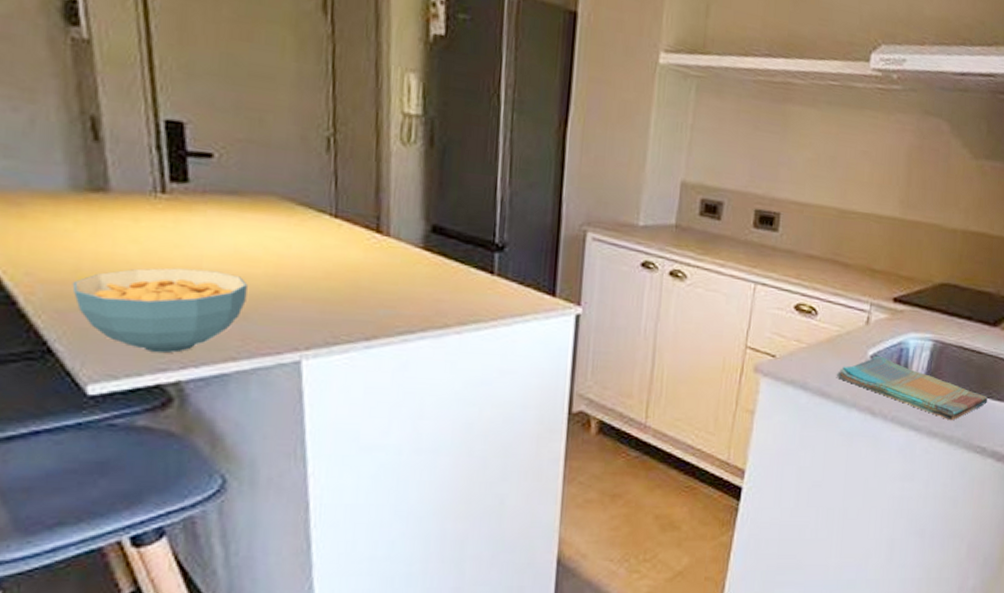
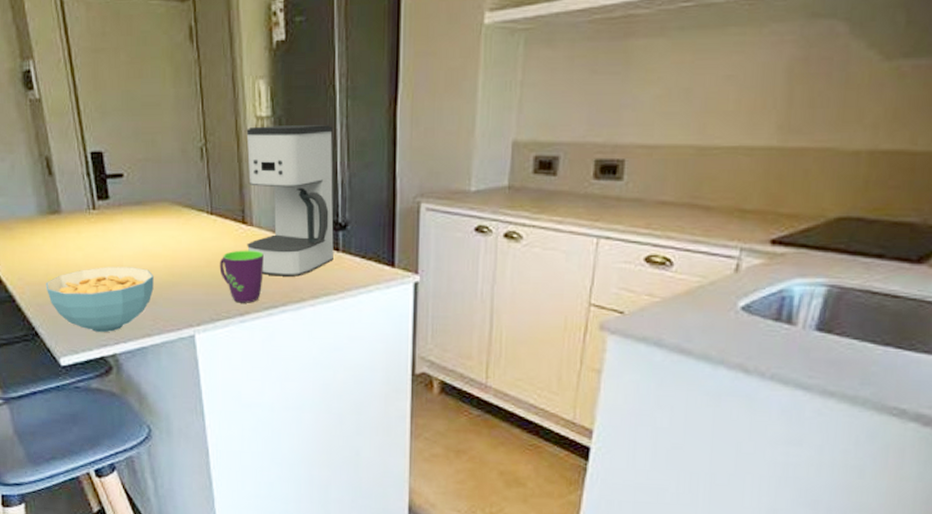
mug: none [341,262,401,326] -> present [219,250,264,303]
coffee maker: none [380,124,495,299] -> present [246,125,334,277]
dish towel: present [836,355,988,421] -> none [698,306,910,378]

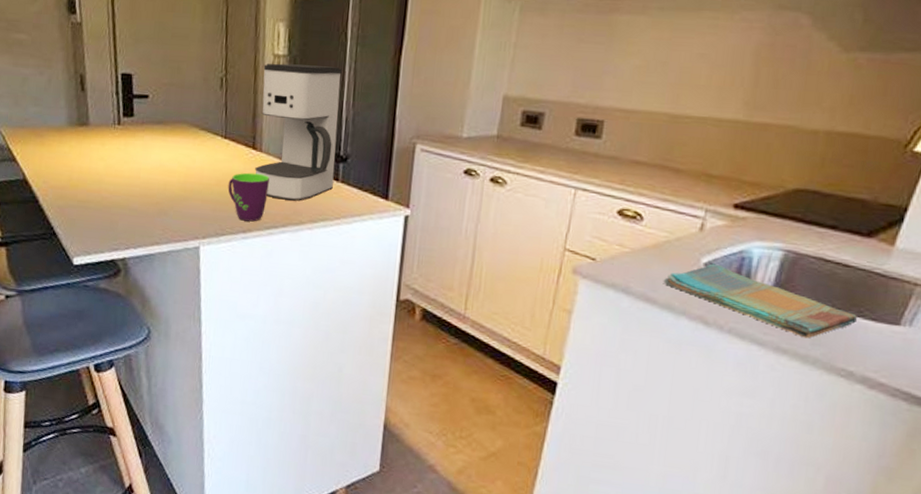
cereal bowl: present [45,267,154,333] -> none [67,177,167,238]
dish towel: none [698,306,910,378] -> present [663,263,858,339]

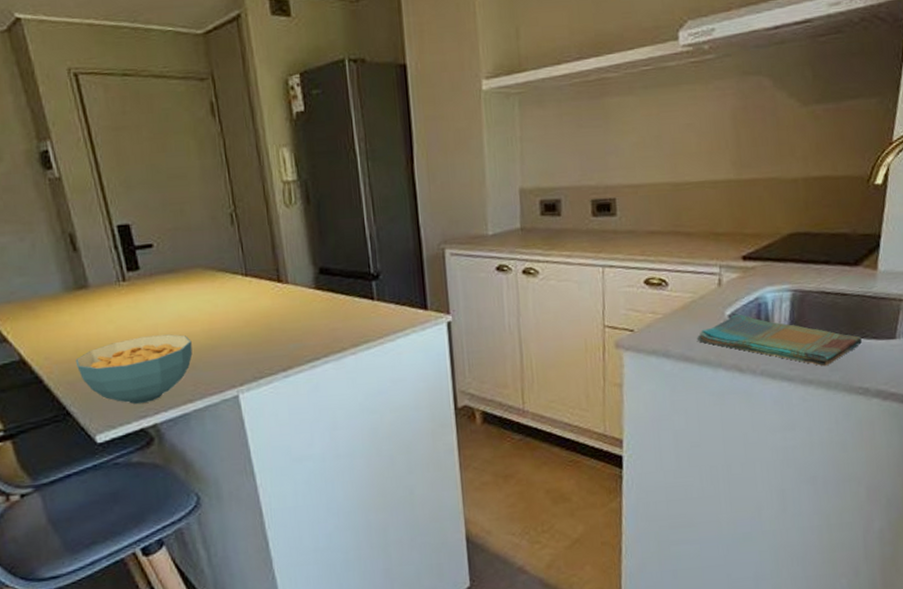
cereal bowl: none [67,177,167,238] -> present [75,334,193,405]
mug: present [228,172,269,222] -> none [258,306,303,359]
coffee maker: present [255,63,342,201] -> none [274,185,370,330]

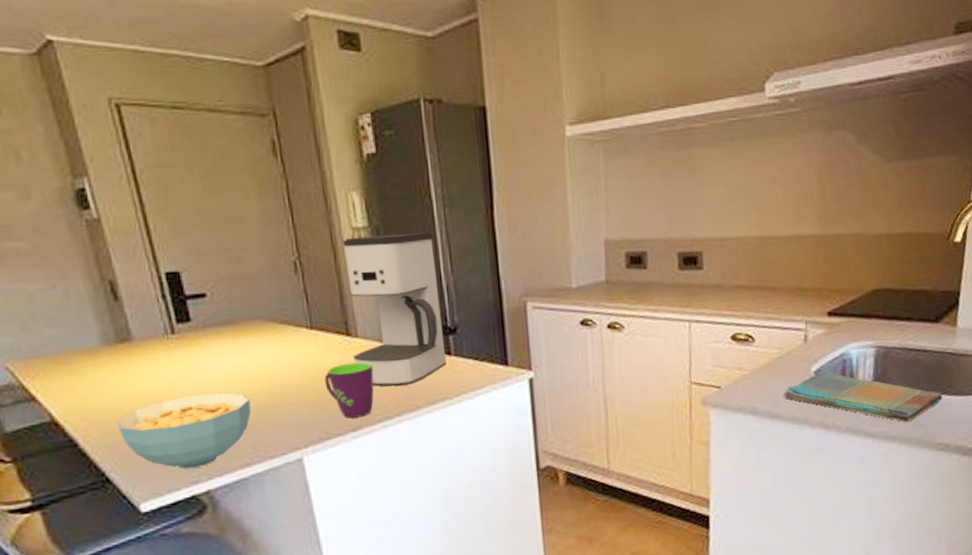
mug: none [258,306,303,359] -> present [324,362,374,418]
coffee maker: none [274,185,370,330] -> present [342,233,446,387]

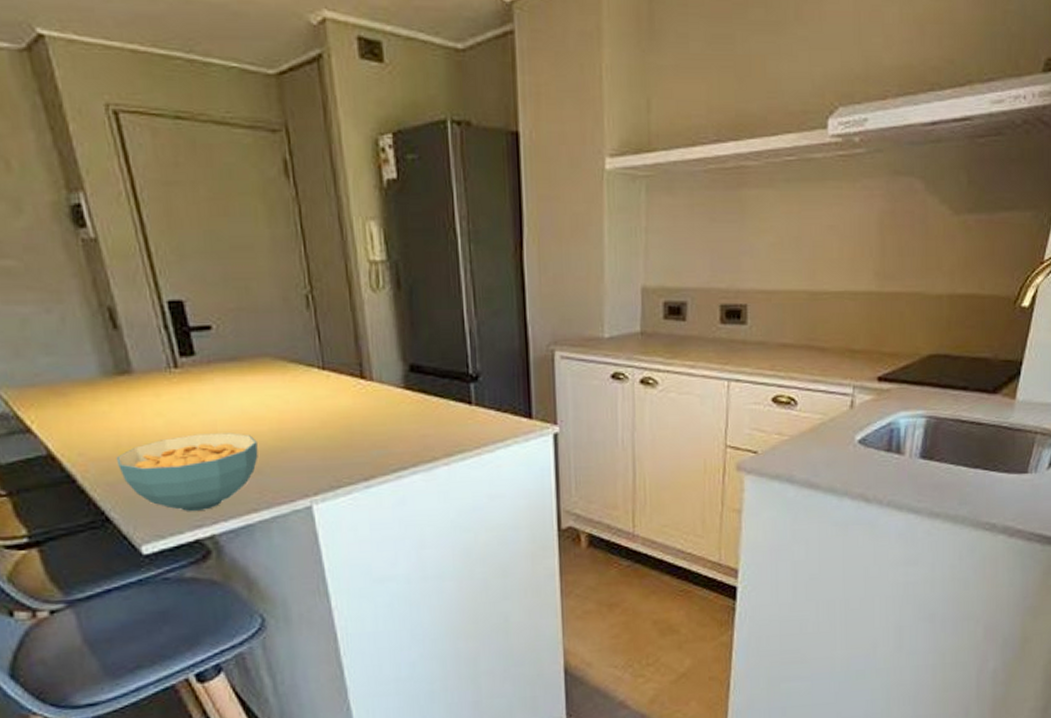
mug: present [324,362,374,418] -> none [336,407,389,467]
coffee maker: present [342,233,446,387] -> none [358,270,466,435]
dish towel: present [783,370,943,423] -> none [823,439,994,499]

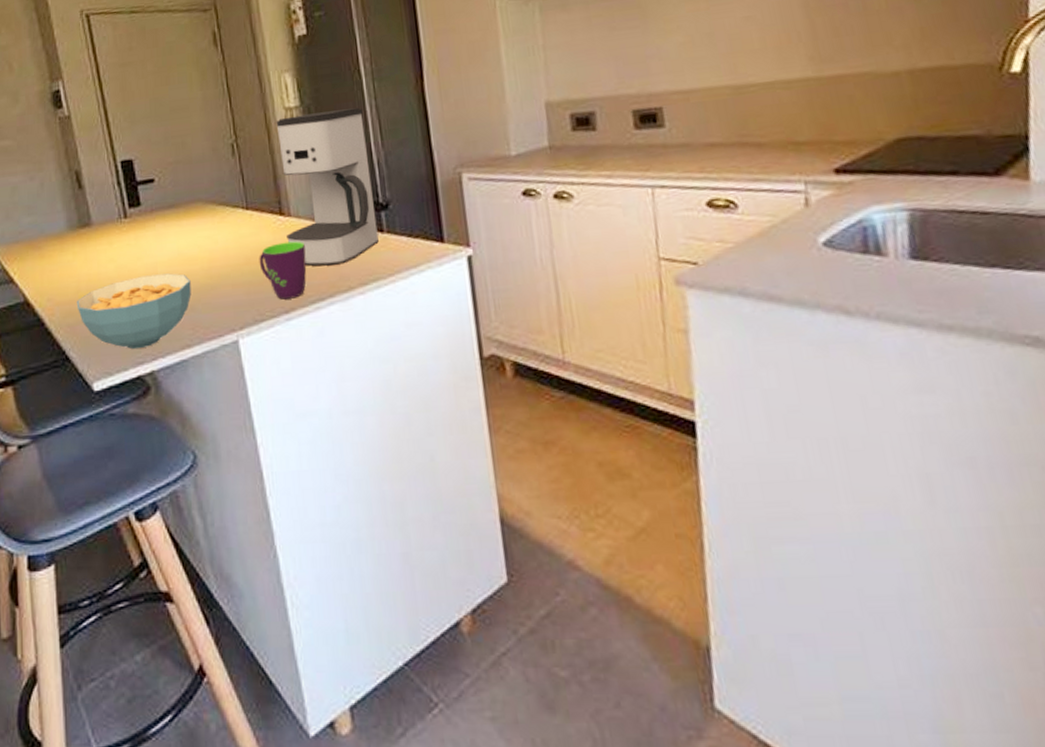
mug: none [336,407,389,467] -> present [259,241,307,300]
coffee maker: none [358,270,466,435] -> present [276,107,379,267]

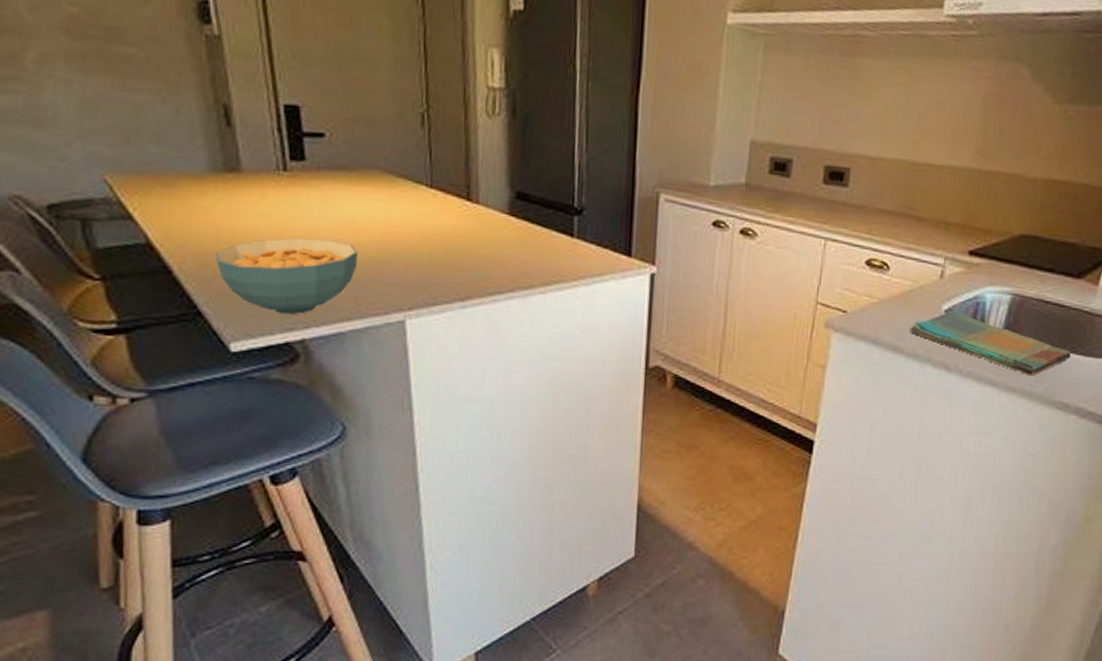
mug: present [259,241,307,300] -> none [438,229,490,287]
coffee maker: present [276,107,379,267] -> none [471,97,572,261]
dish towel: none [781,241,1021,308] -> present [909,310,1072,376]

